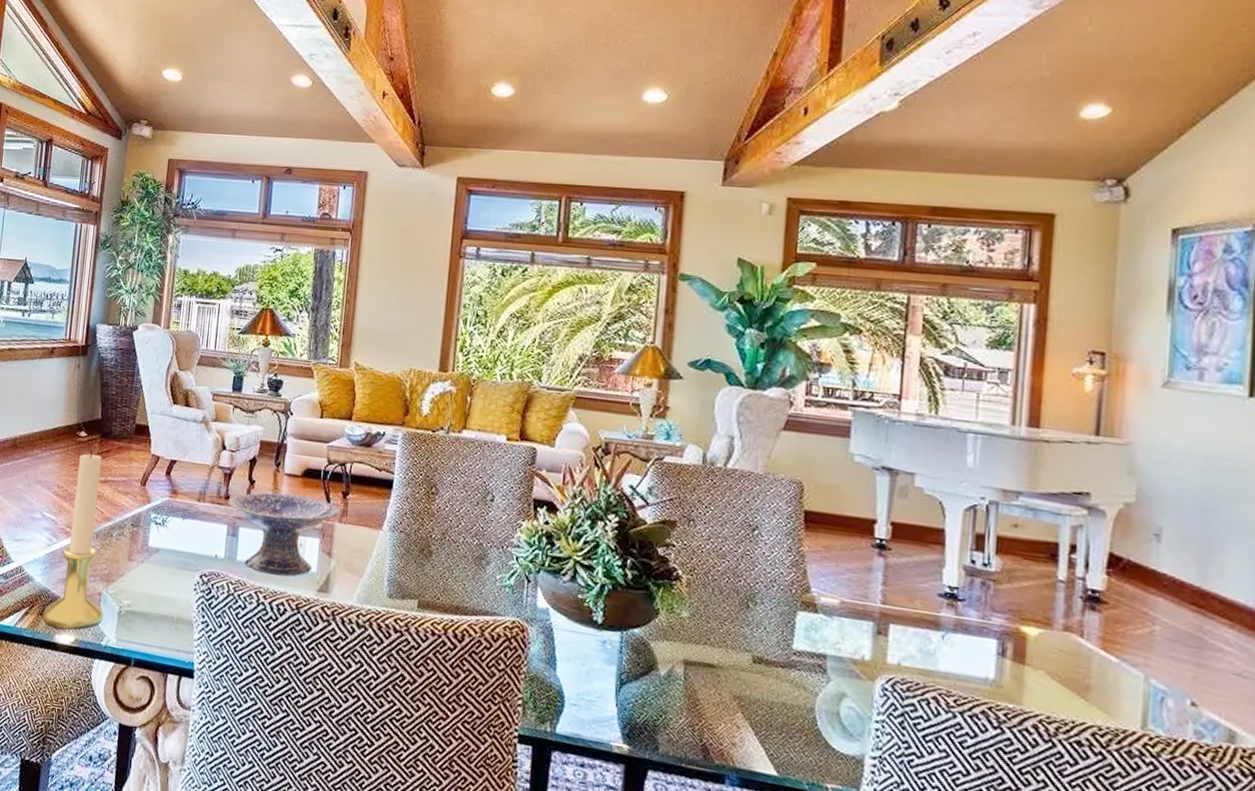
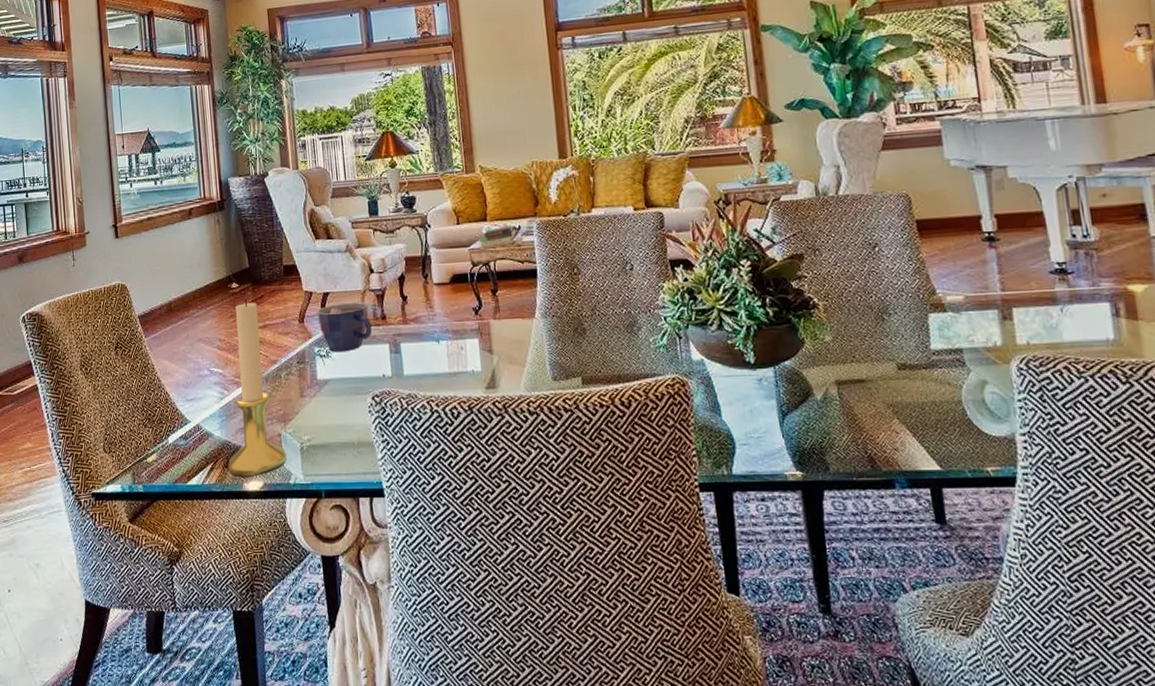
cup: none [160,473,214,524] -> present [316,301,372,353]
decorative bowl: present [228,492,341,577] -> none [385,301,493,382]
books: none [338,429,380,451] -> present [479,225,517,251]

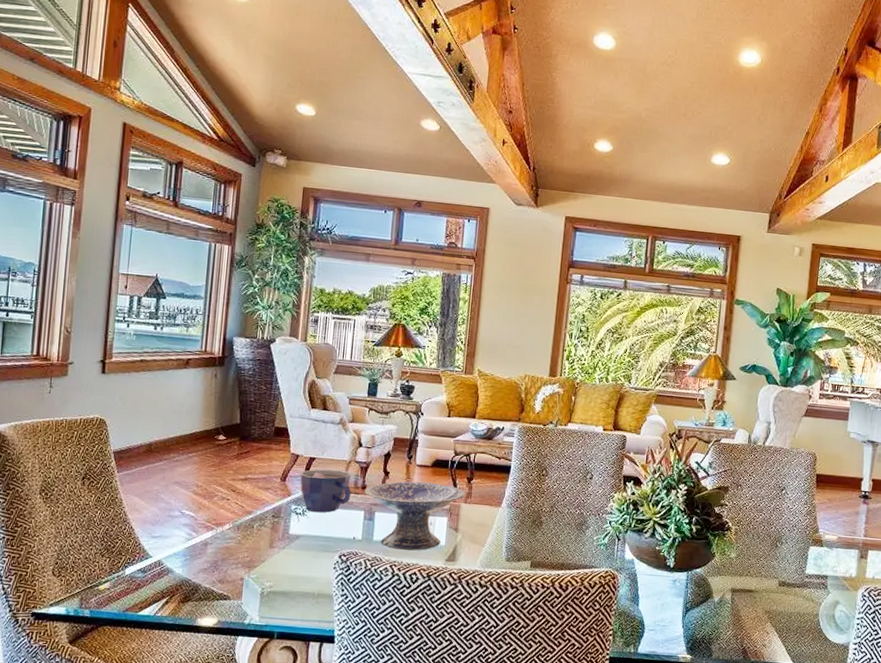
candle holder: present [227,298,287,477] -> none [183,451,246,614]
decorative bowl: none [385,301,493,382] -> present [364,481,466,551]
books: present [479,225,517,251] -> none [464,425,500,443]

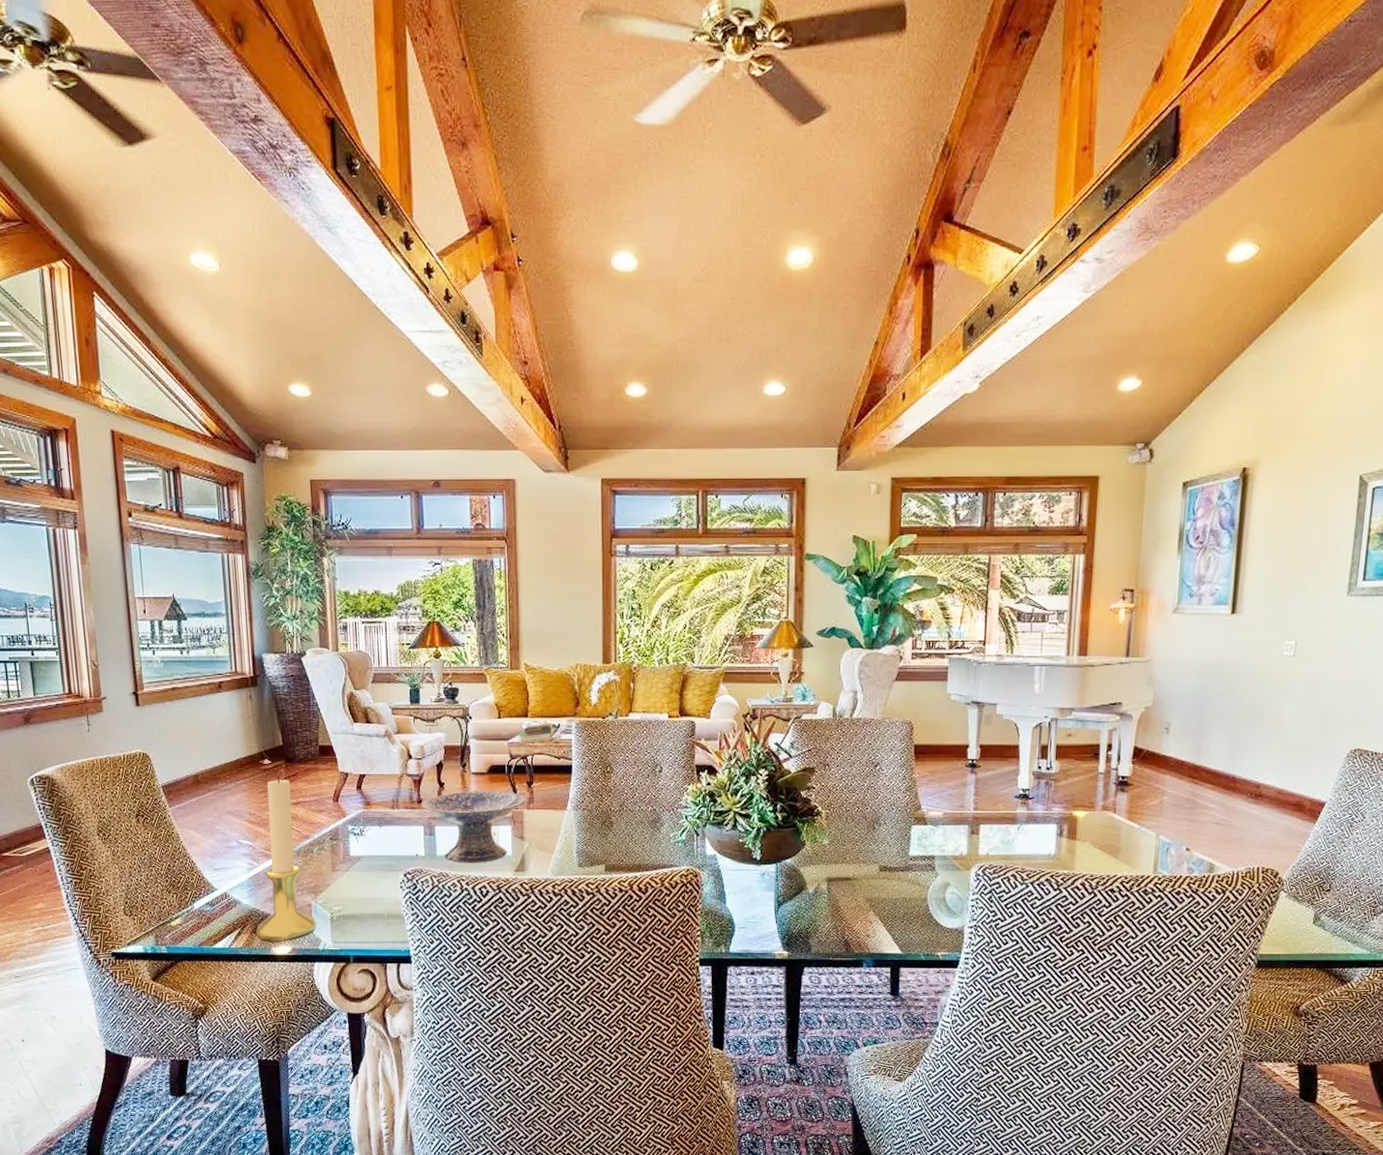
candle holder: none [183,451,246,614] -> present [255,775,317,942]
cup: present [299,469,352,513] -> none [352,785,408,832]
books: none [464,425,500,443] -> present [518,722,556,745]

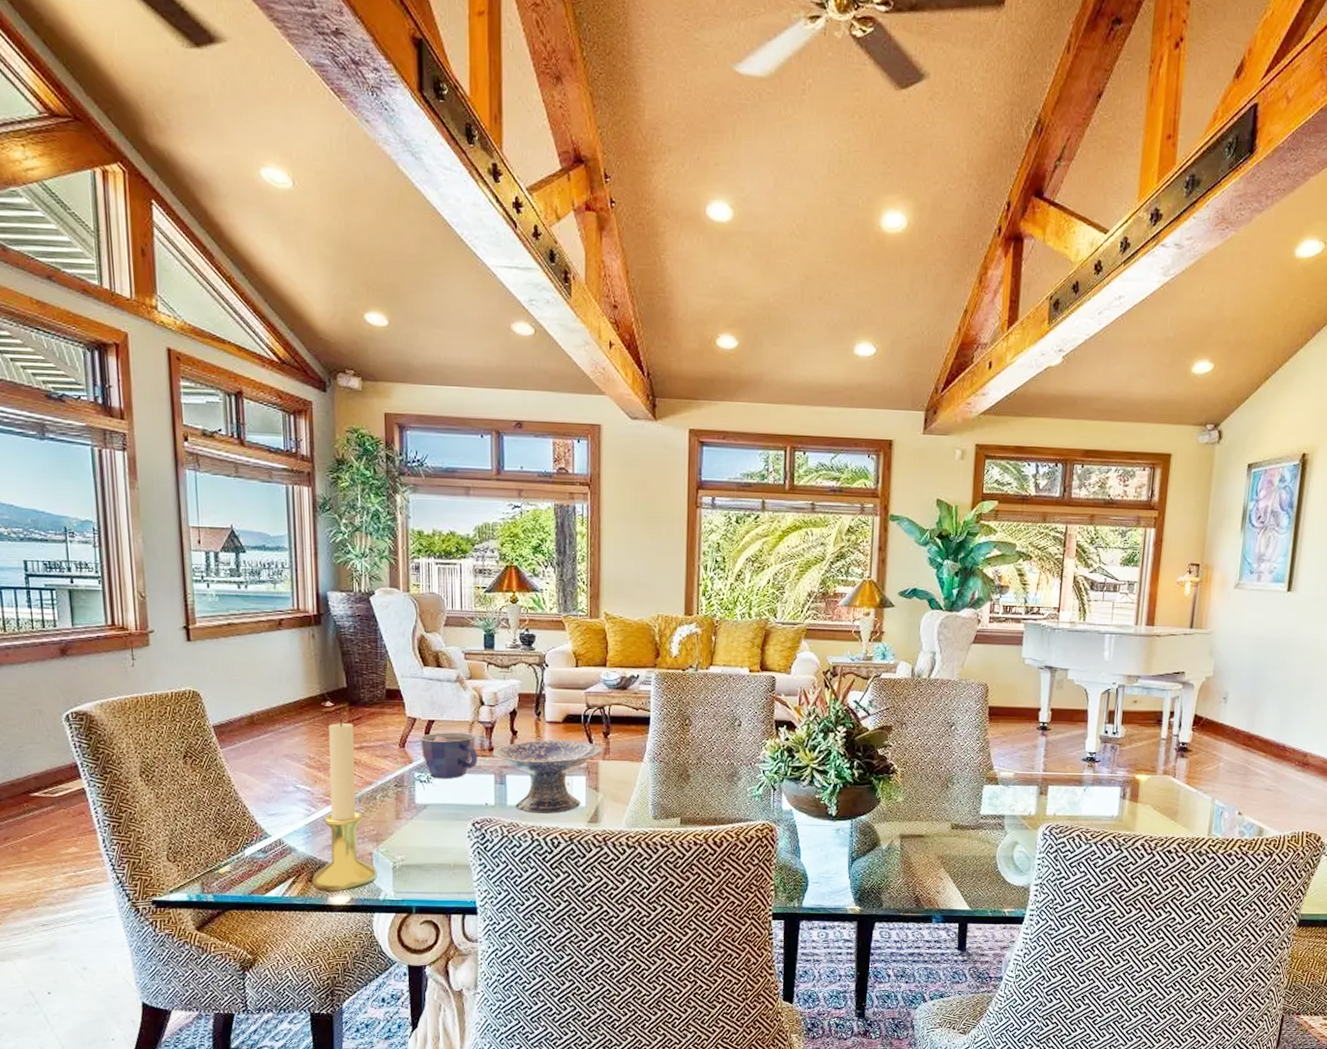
cup: none [352,785,408,832] -> present [419,731,478,779]
books: present [518,722,556,745] -> none [596,673,635,695]

